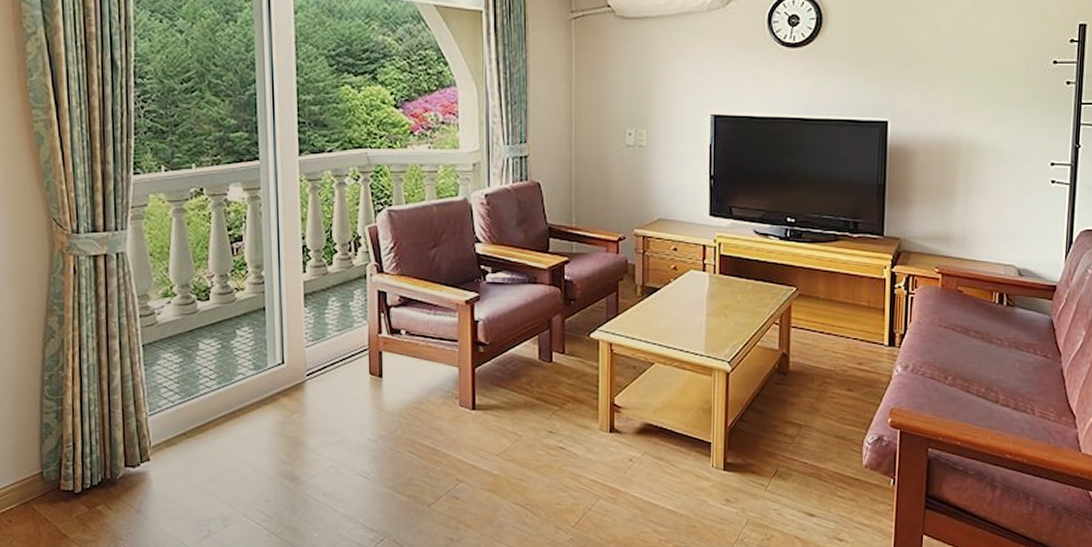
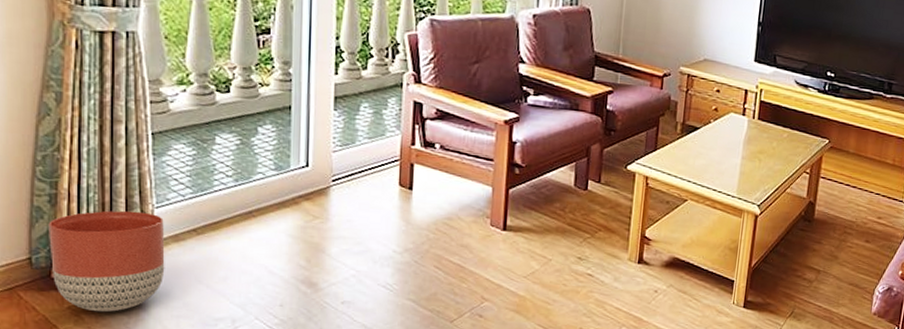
planter: none [56,420,160,520] -> present [48,210,165,313]

